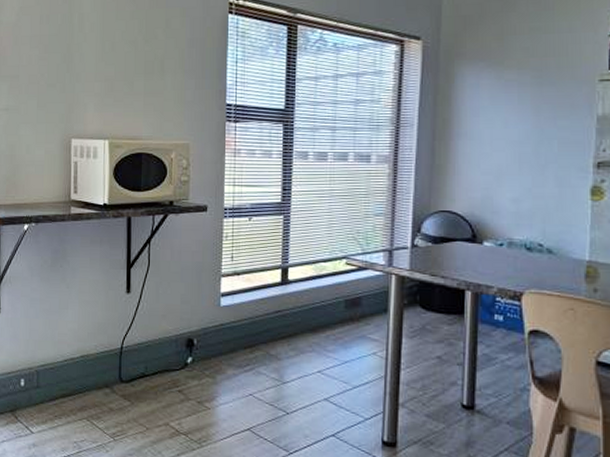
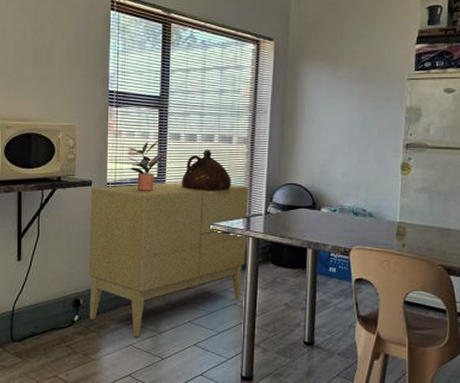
sideboard: none [203,207,390,386] -> present [88,181,248,337]
potted plant: none [246,159,292,218] -> present [127,139,166,191]
ceramic jug: none [310,170,369,219] -> present [182,149,231,191]

